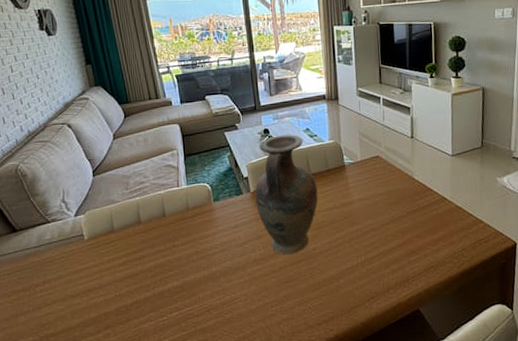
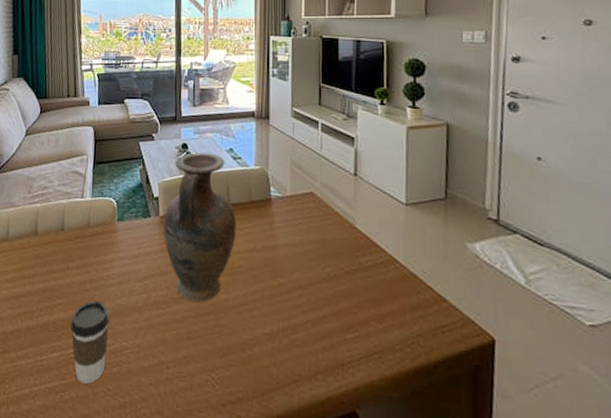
coffee cup: none [184,268,219,331] -> present [71,301,110,384]

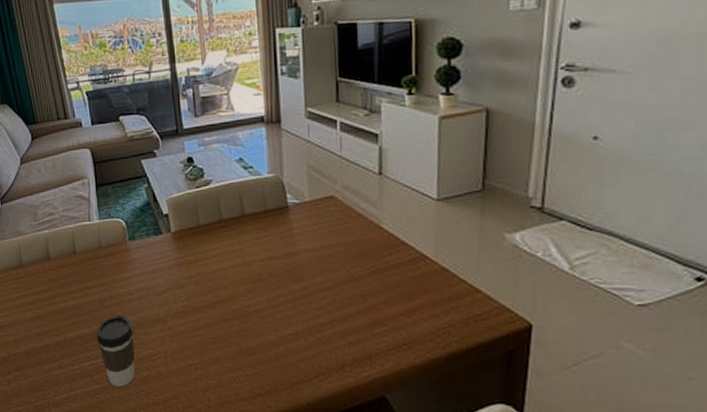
vase: present [164,153,236,303] -> none [176,165,254,310]

